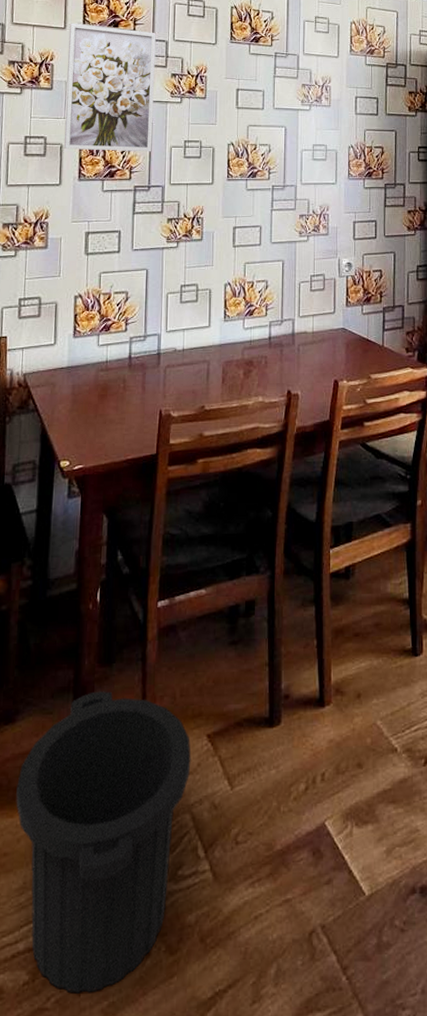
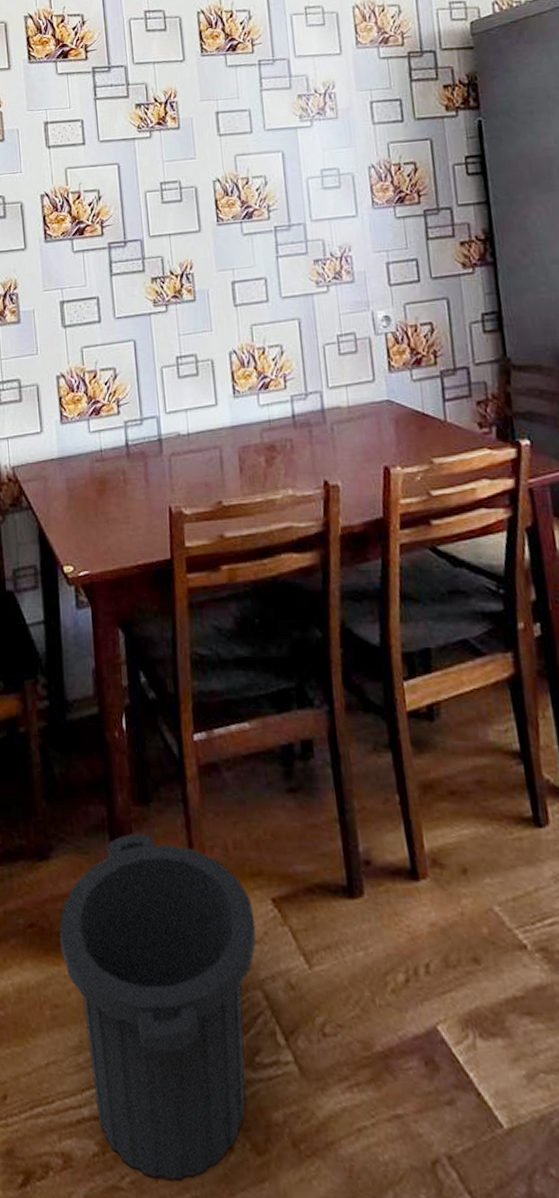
wall art: present [63,23,156,152] -> none [13,57,123,208]

